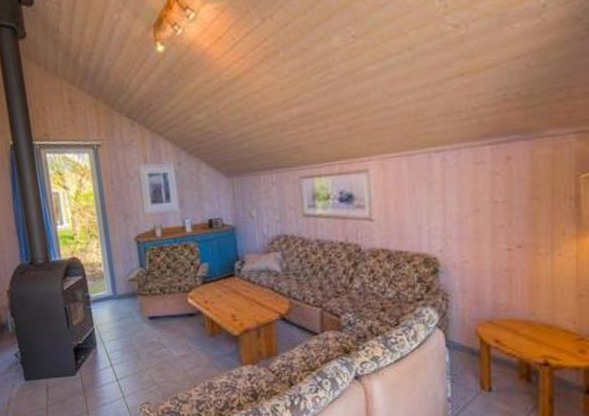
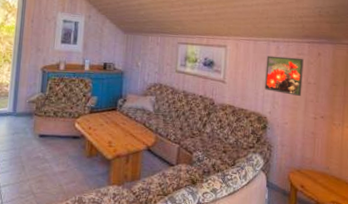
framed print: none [428,168,486,224] -> present [265,55,304,97]

